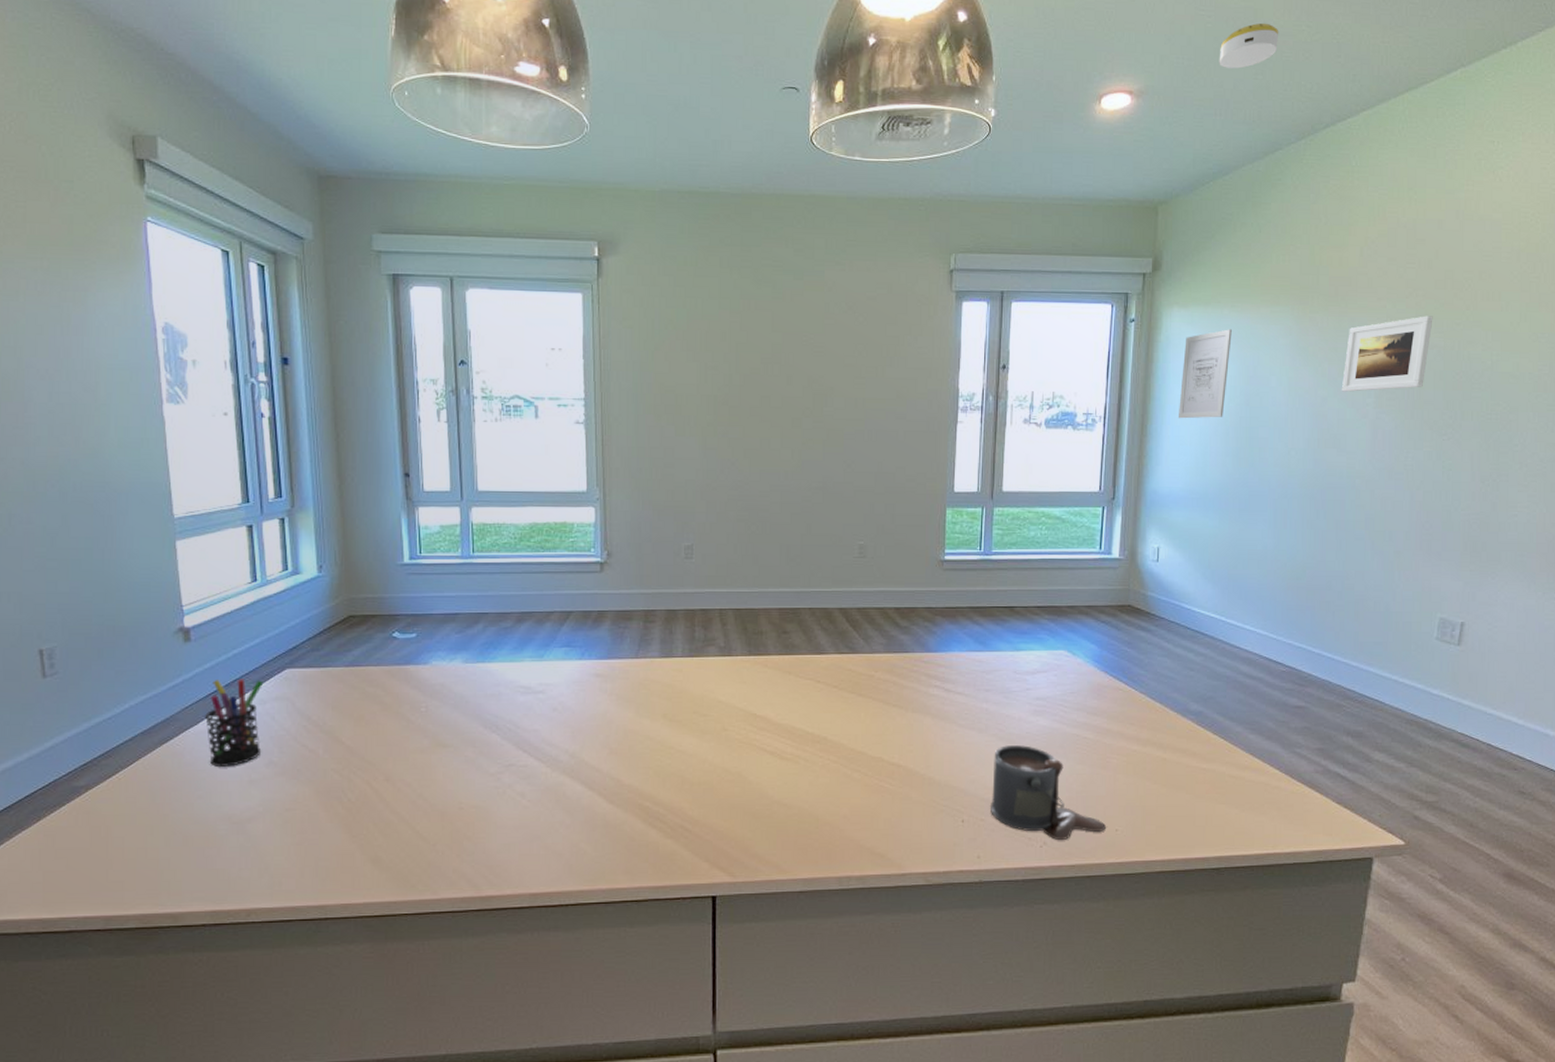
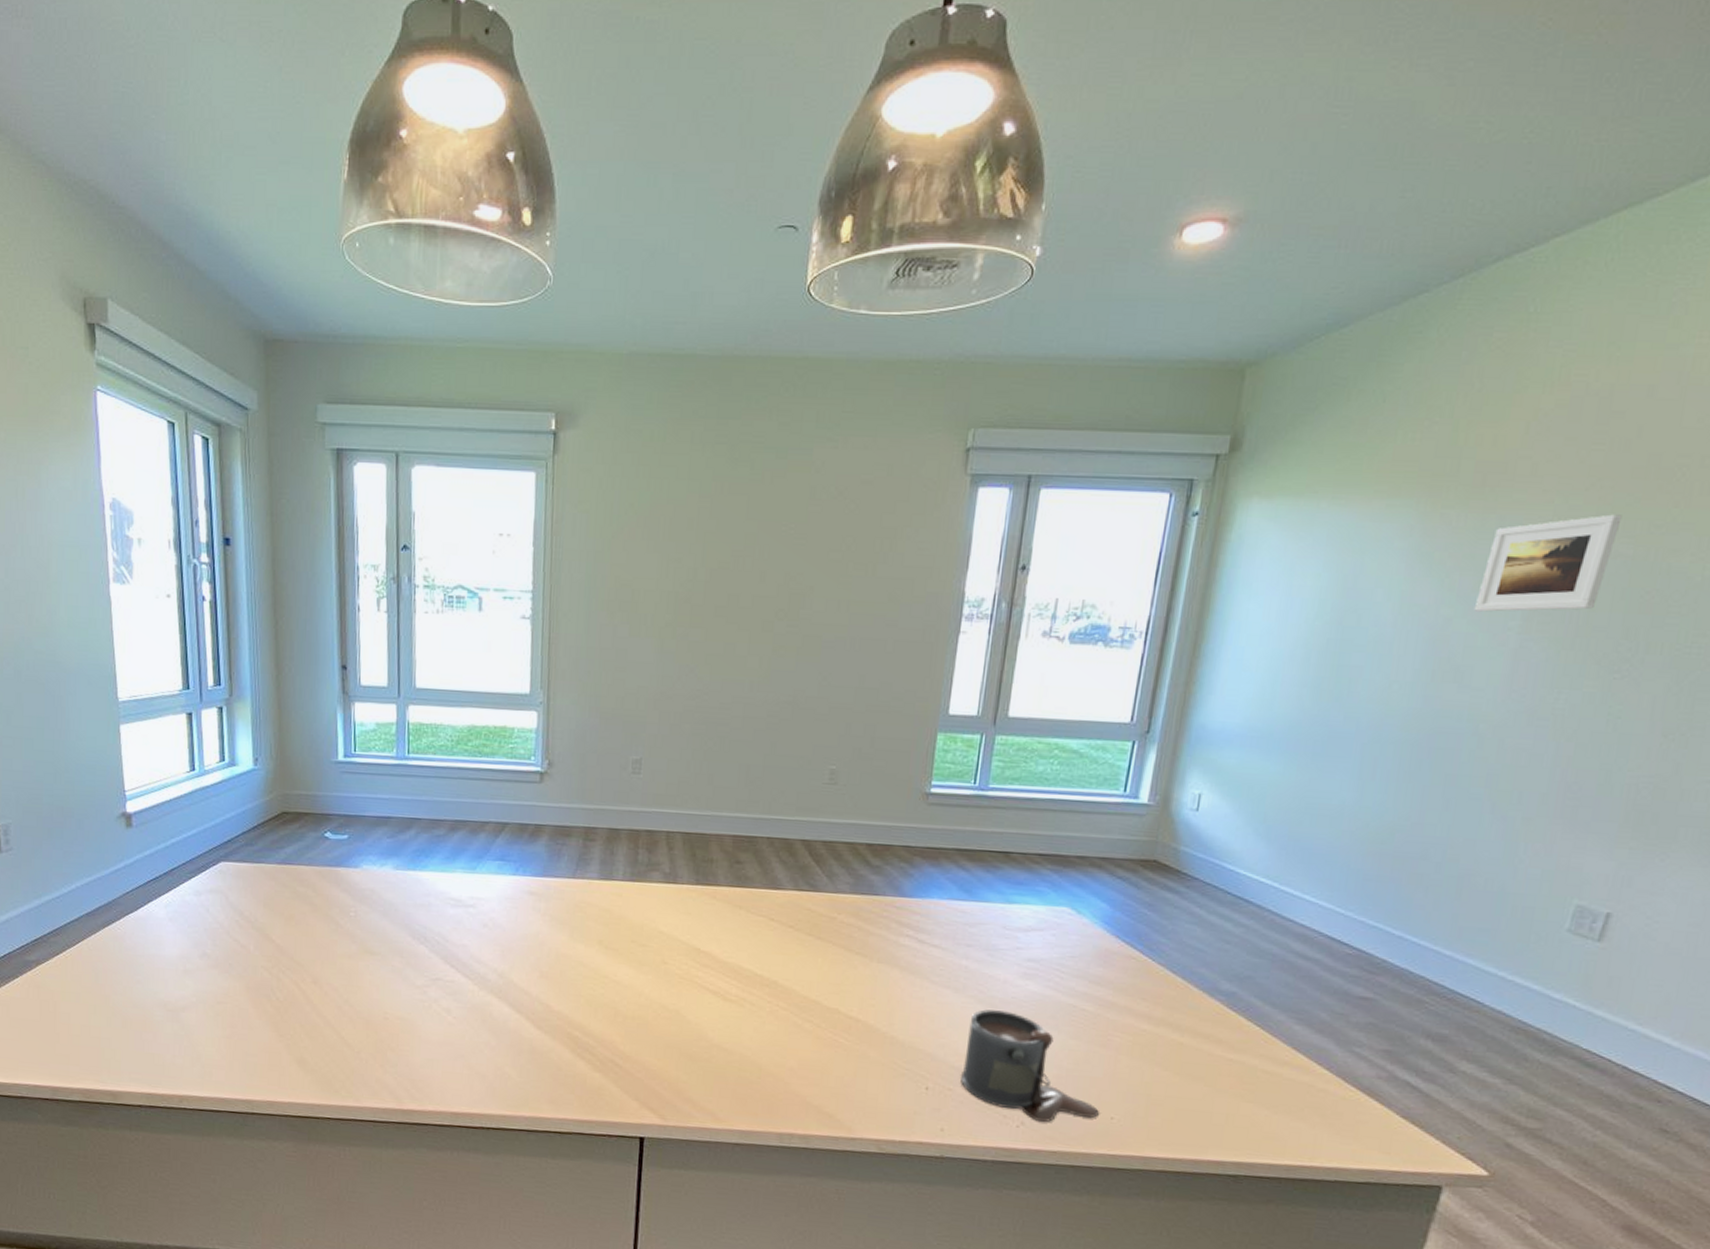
pen holder: present [205,678,264,768] -> none [144,867,200,955]
wall art: present [1178,329,1232,419] -> none [1243,527,1329,639]
smoke detector: present [1219,23,1279,69] -> none [1352,120,1445,184]

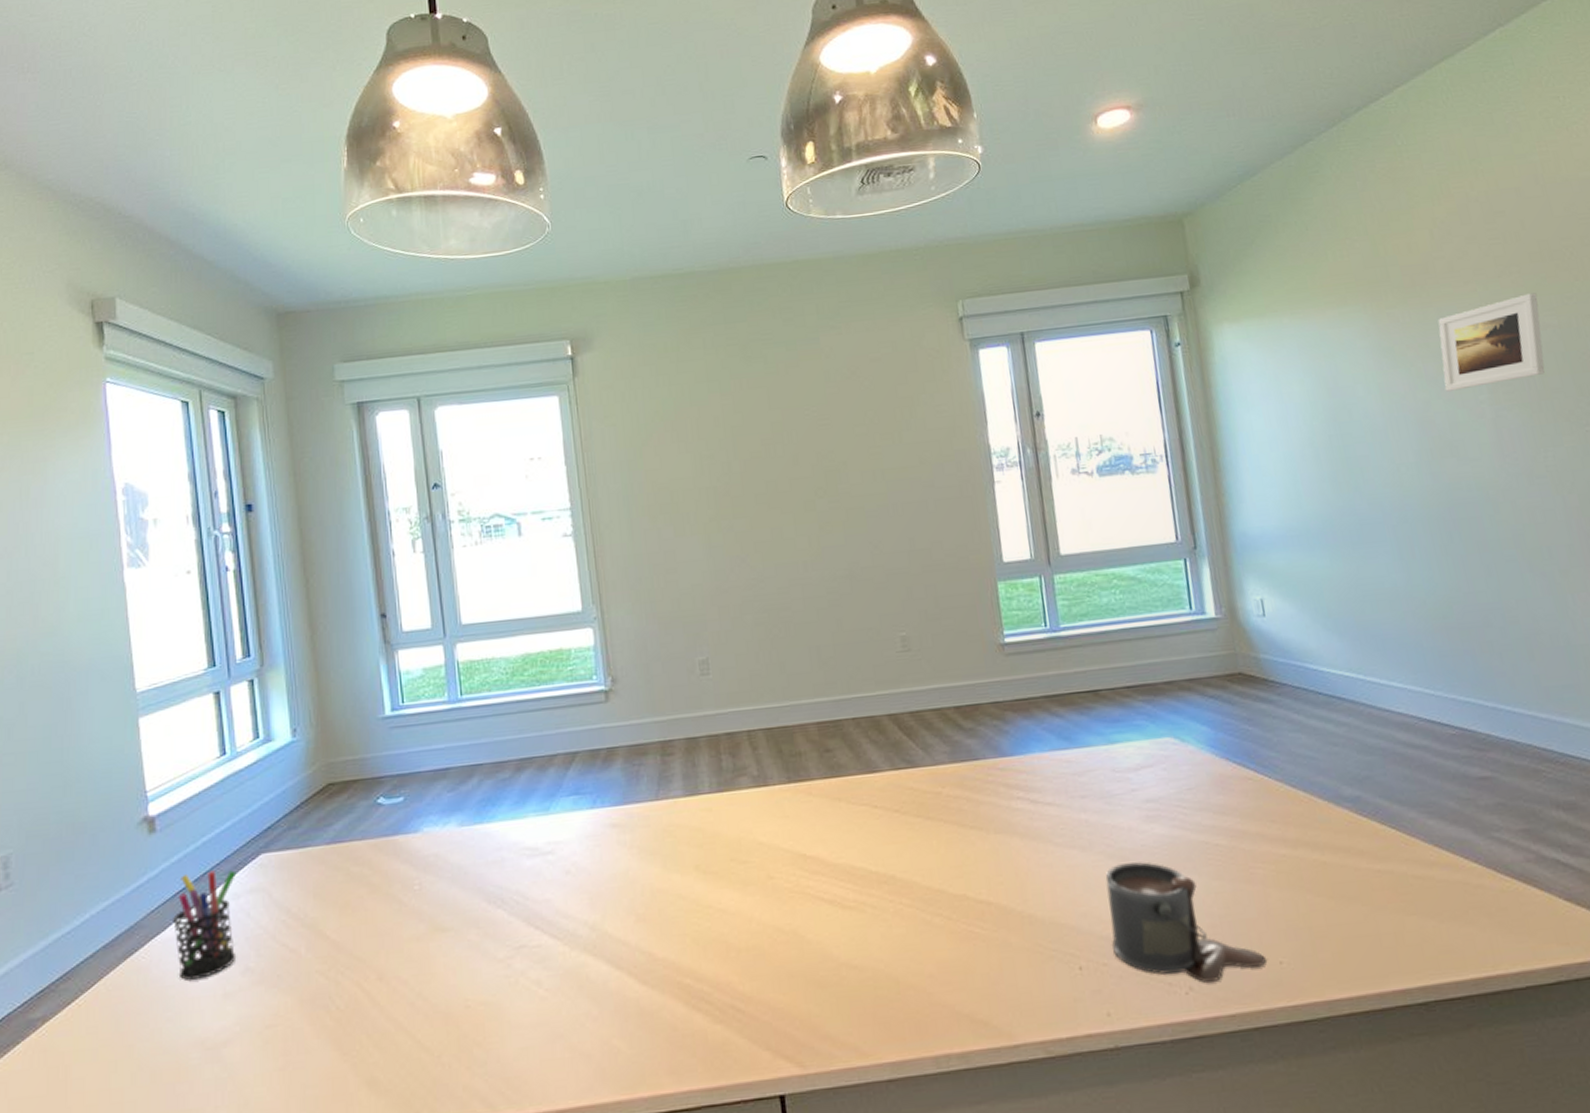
pen holder: none [144,867,200,955] -> present [173,870,237,982]

